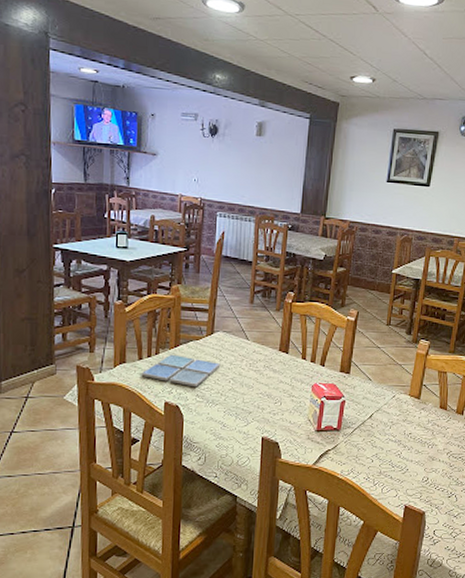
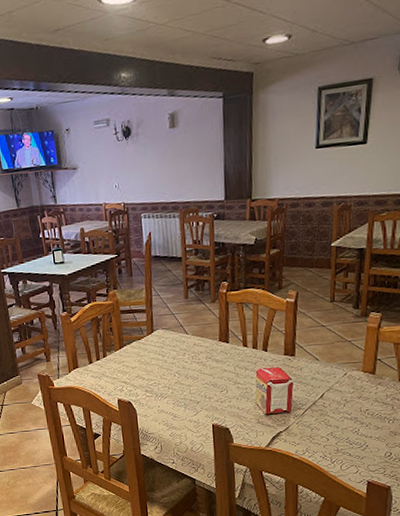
drink coaster: present [141,354,221,388] -> none [93,355,164,384]

